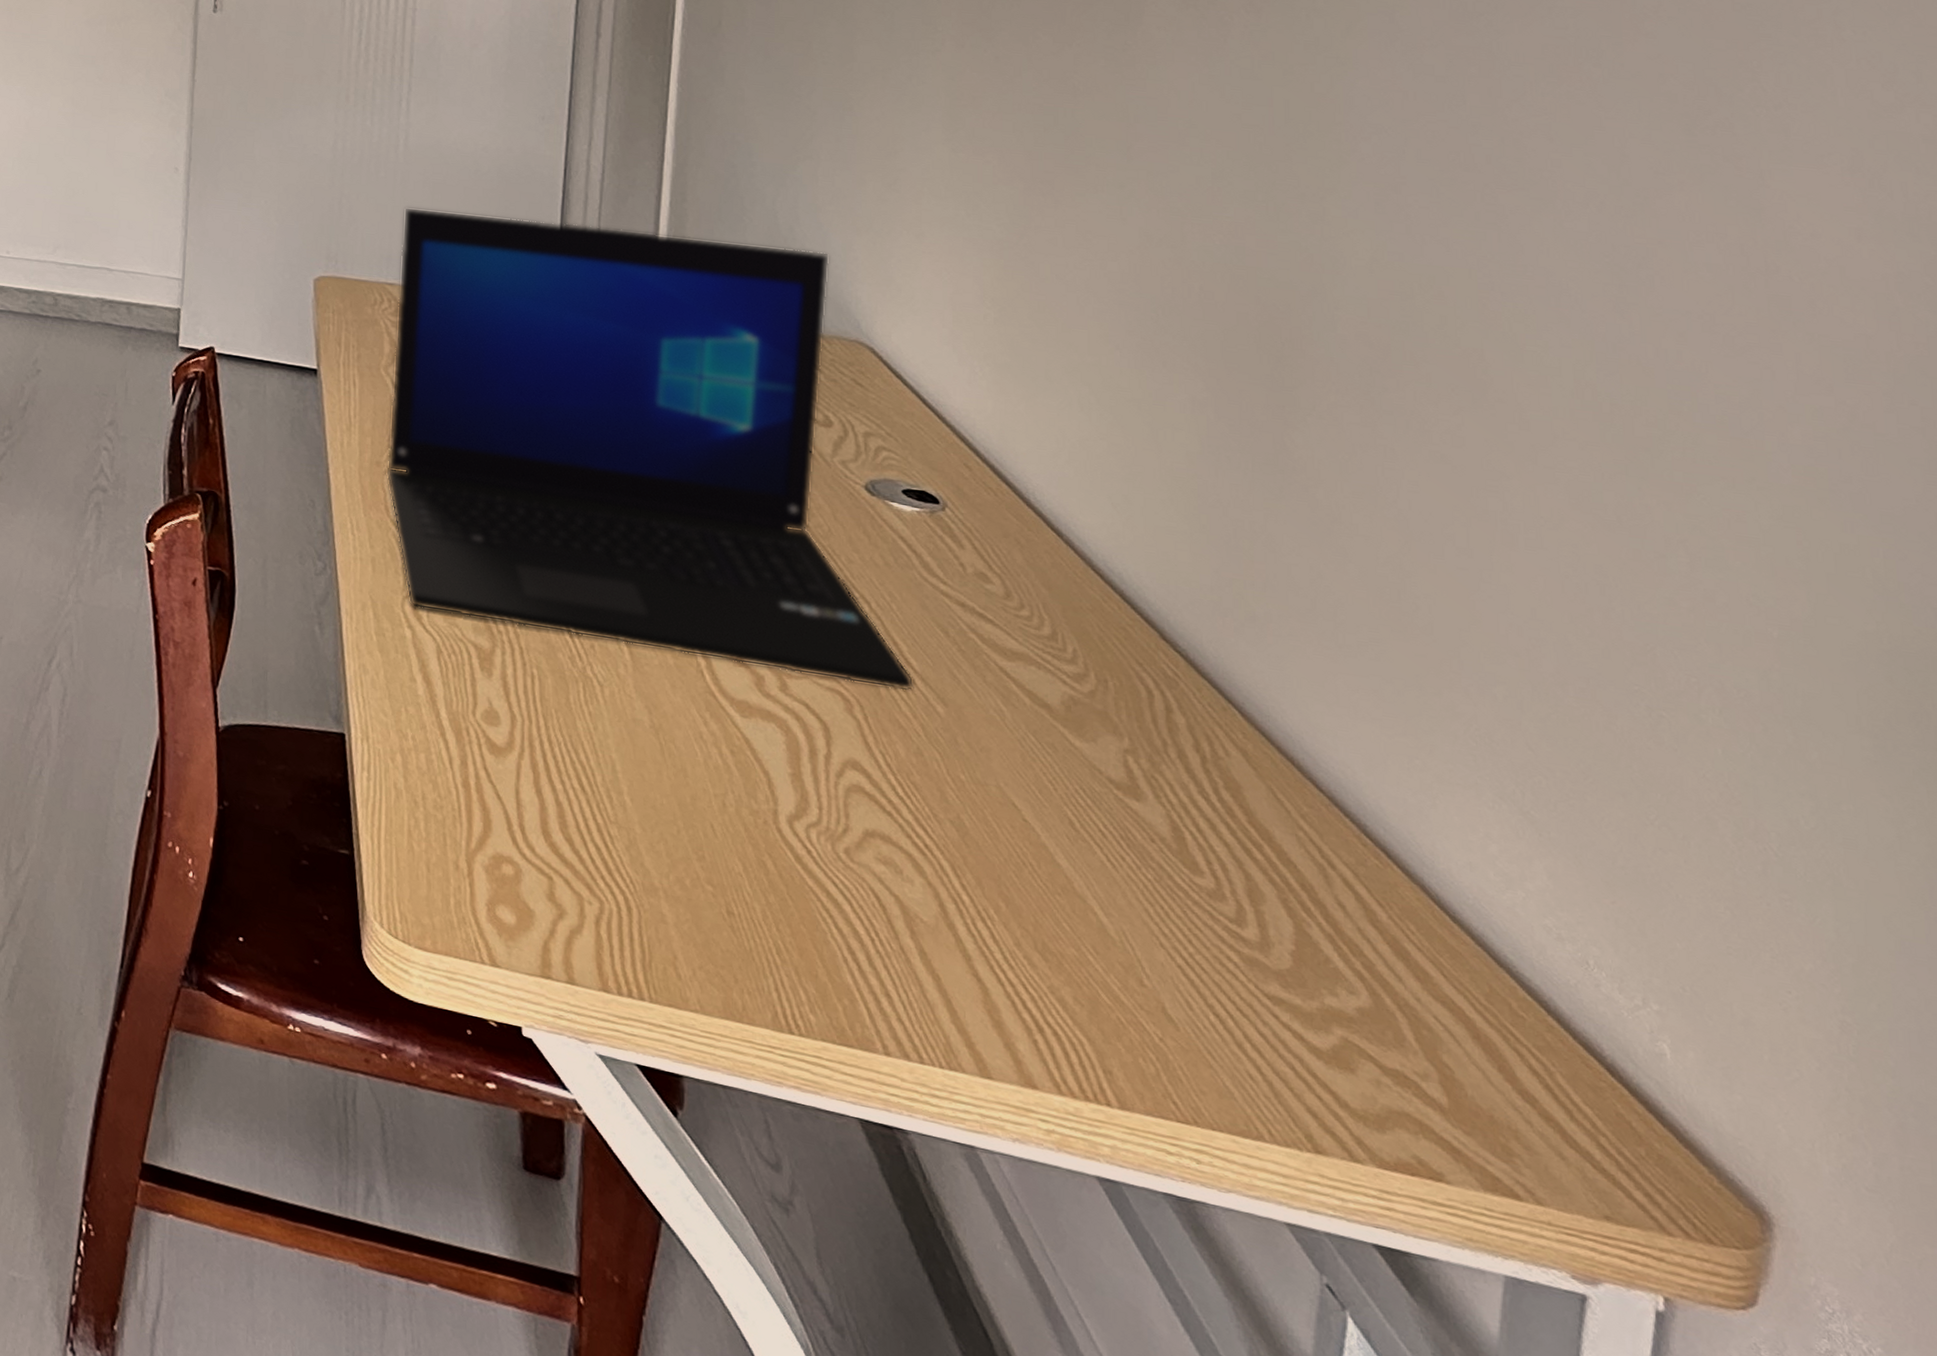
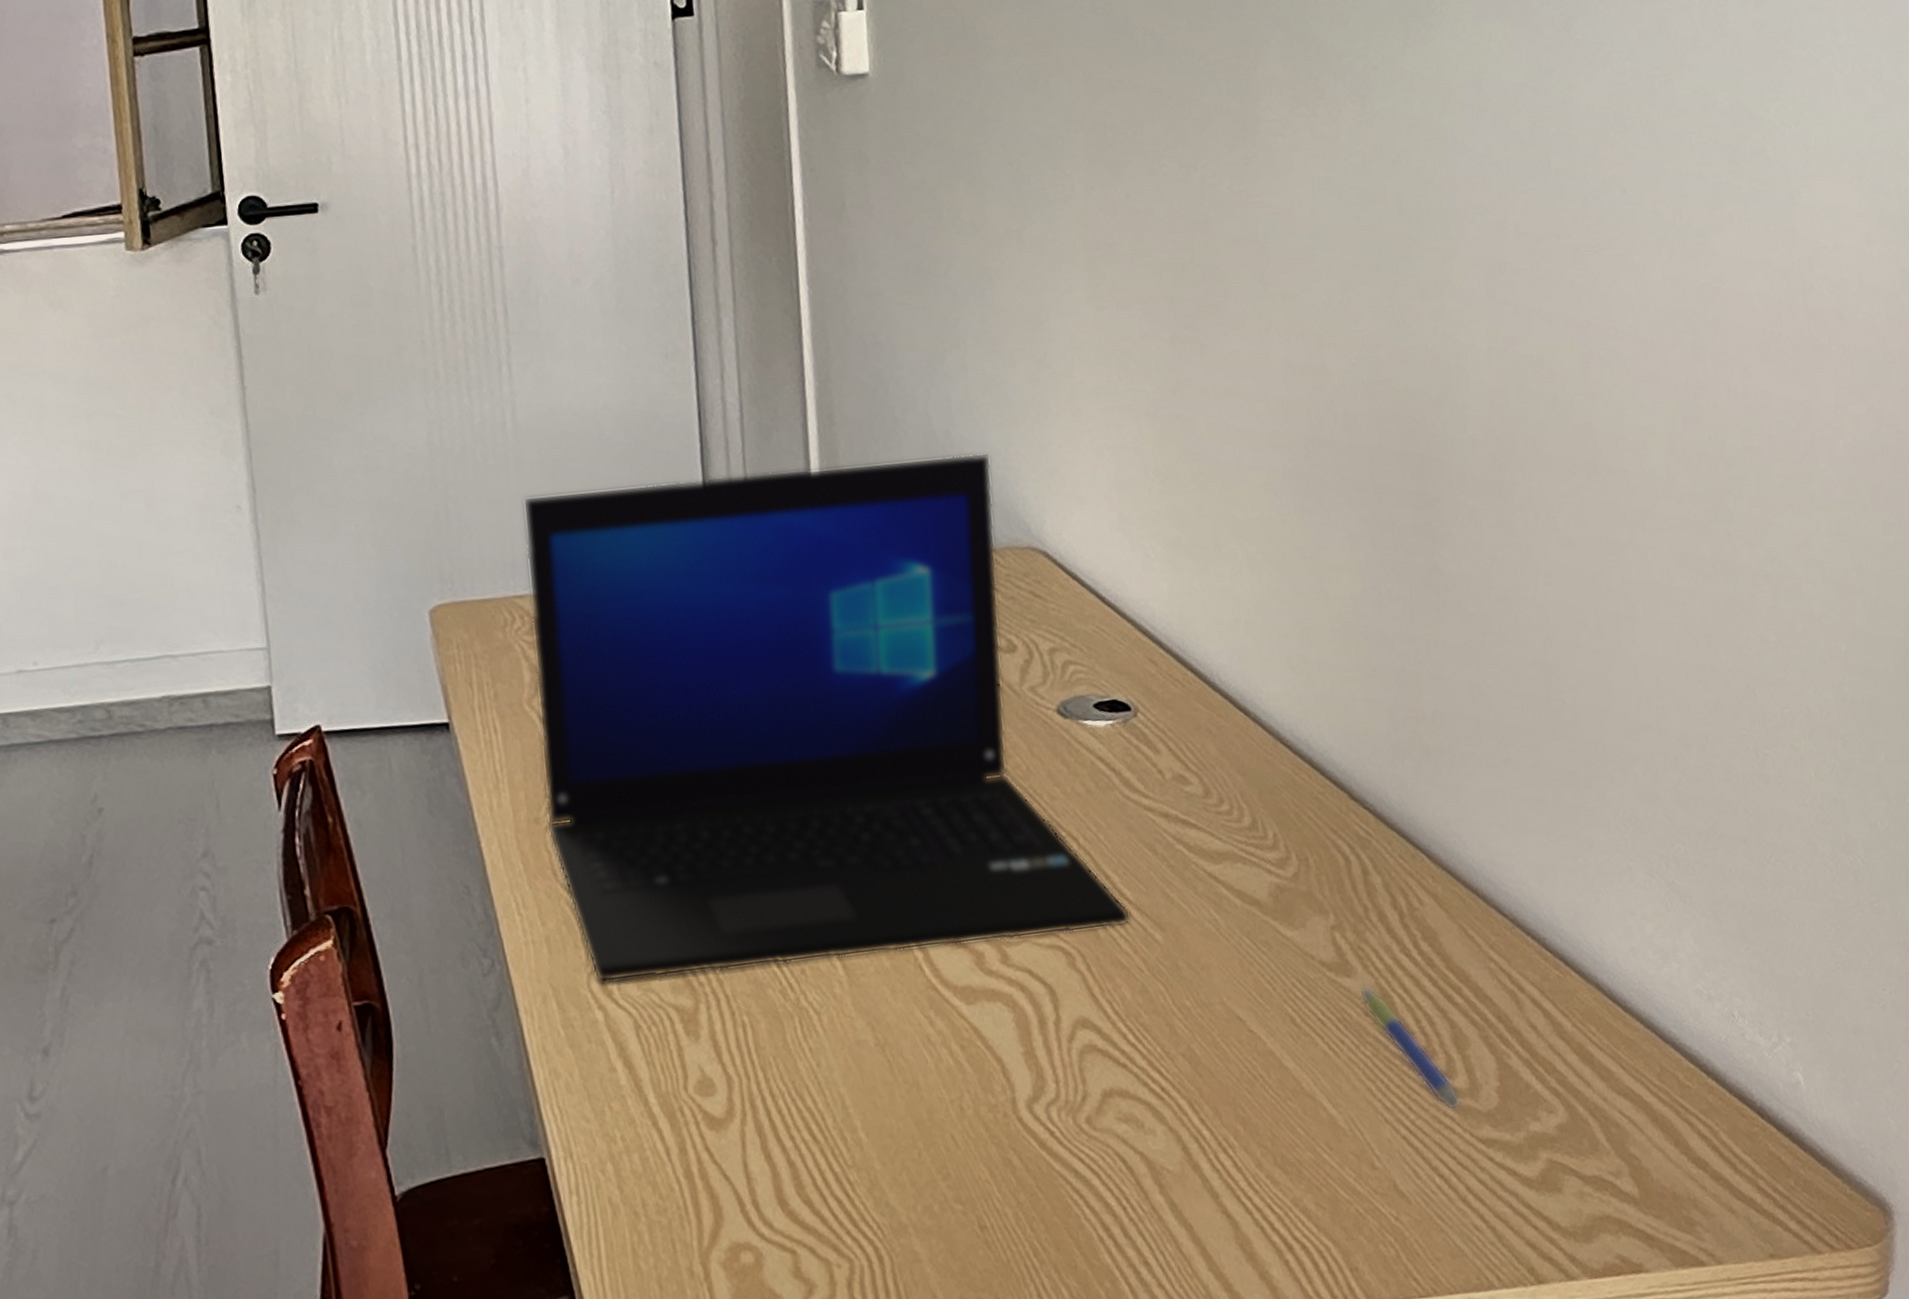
pen: none [1147,812,1249,959] -> present [1359,985,1462,1111]

